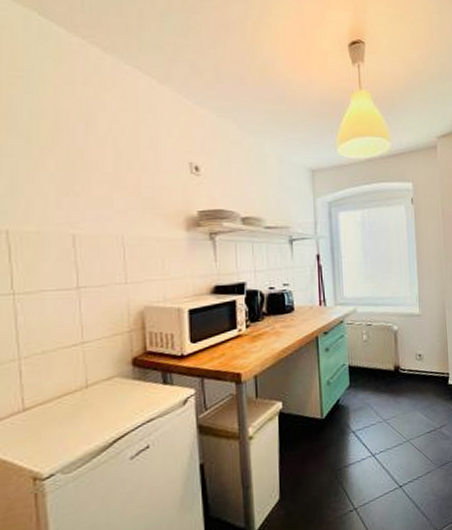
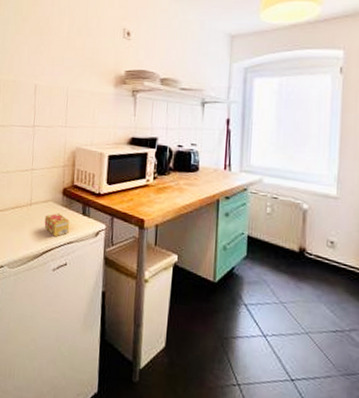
tea box: none [110,389,148,419] -> present [44,213,70,237]

